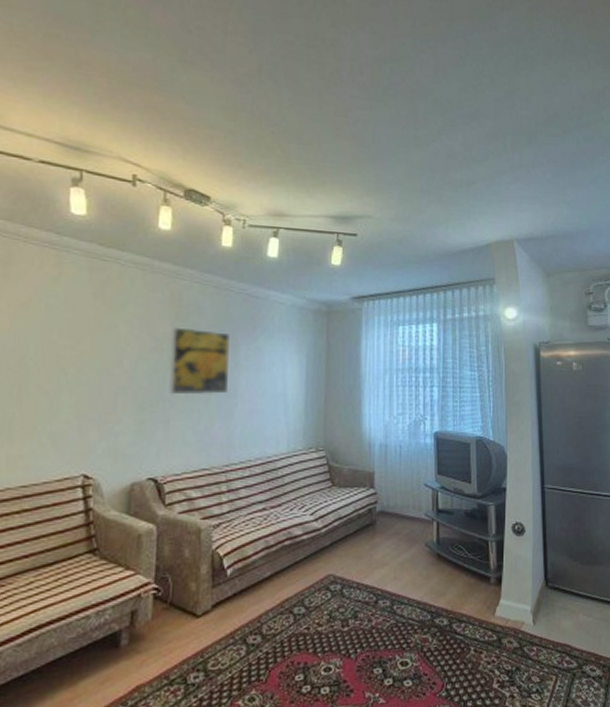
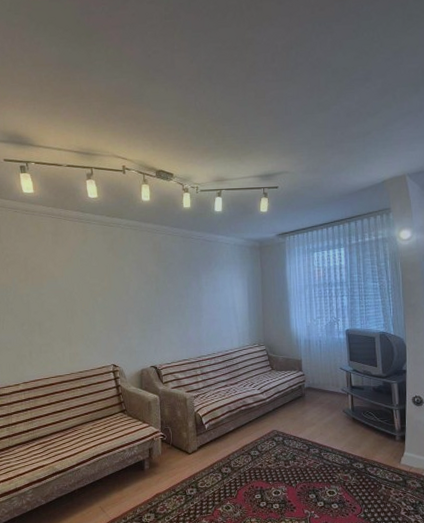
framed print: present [169,327,230,395] -> none [156,266,197,312]

